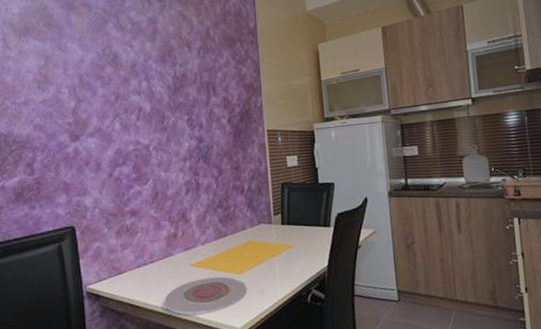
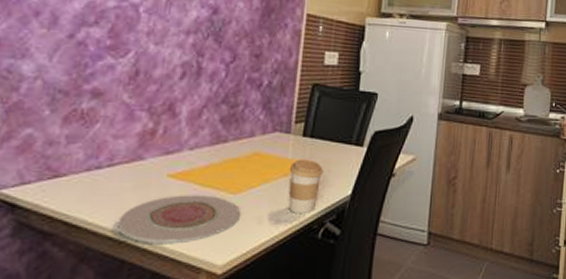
coffee cup: none [276,241,302,284] -> present [288,159,323,213]

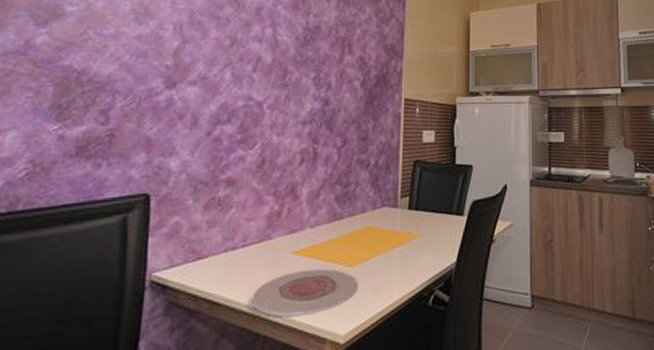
coffee cup: present [288,159,323,213] -> none [398,230,429,282]

